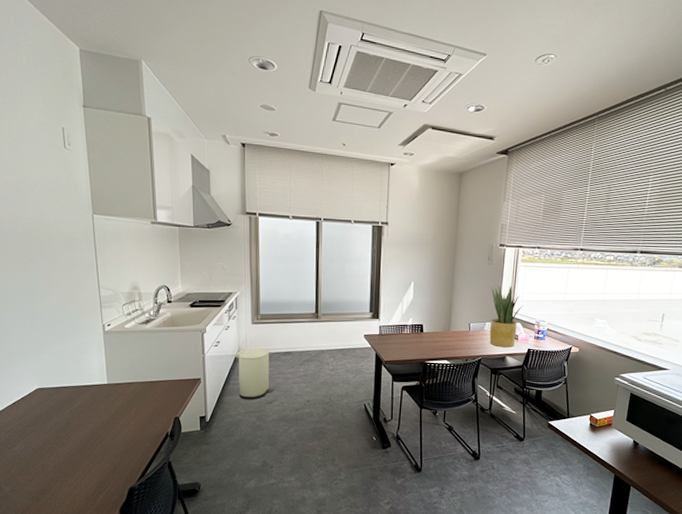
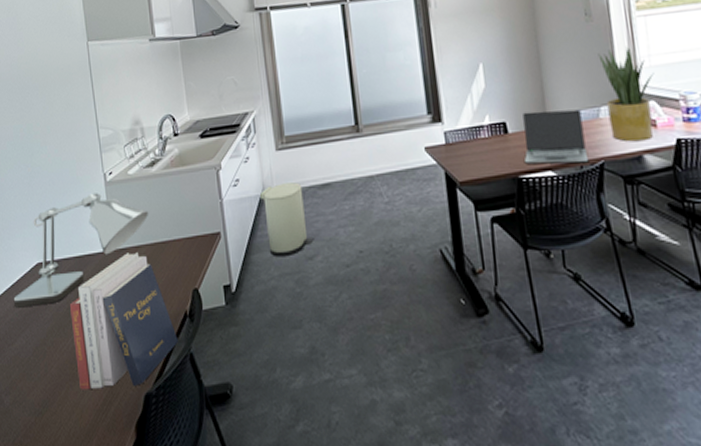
desk lamp: none [14,339,142,421] -> present [13,193,149,308]
books: none [67,387,159,484] -> present [70,252,178,390]
laptop: none [431,319,473,358] -> present [522,109,589,165]

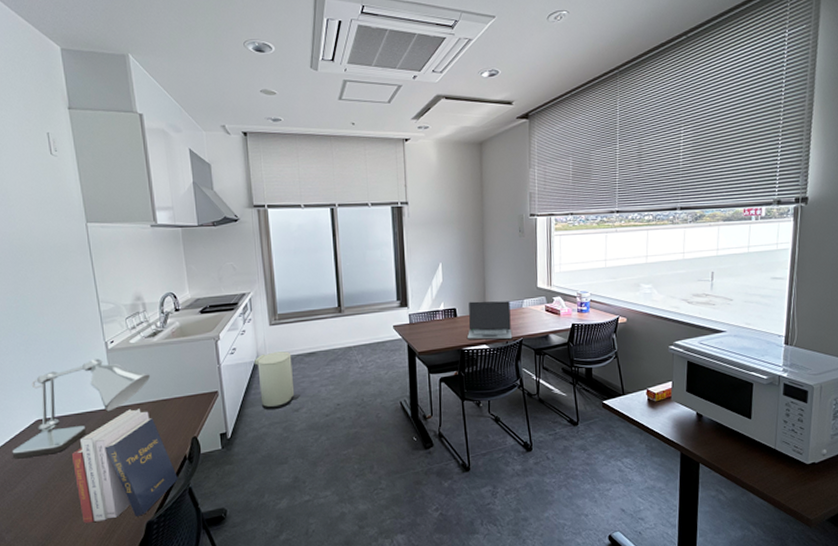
planter: present [598,46,655,142] -> none [525,256,562,325]

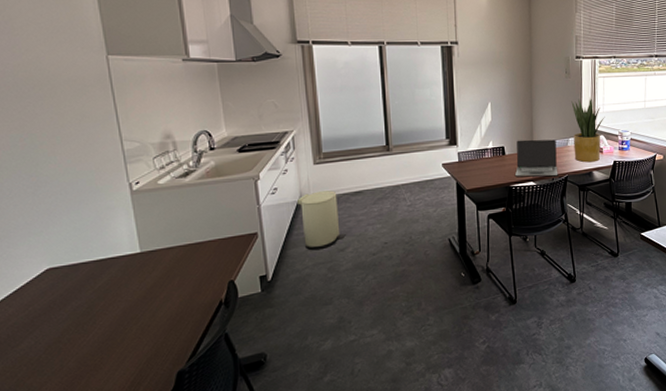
desk lamp: present [12,359,151,459] -> none [17,201,182,312]
books: present [72,409,178,523] -> none [90,253,213,377]
planter: none [525,256,562,325] -> present [571,97,605,163]

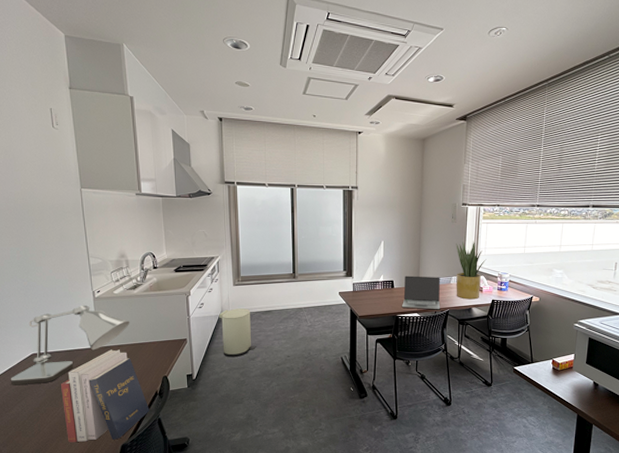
desk lamp: none [17,201,182,312] -> present [10,305,130,385]
books: none [90,253,213,377] -> present [61,349,149,443]

